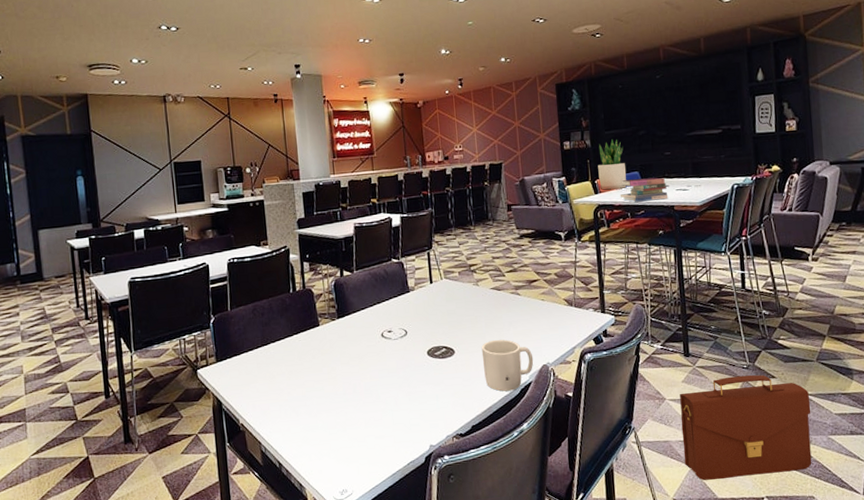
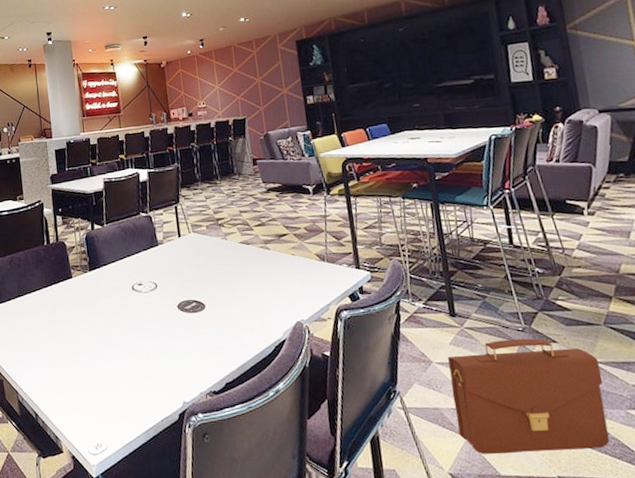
mug: present [481,339,534,392] -> none [232,294,287,349]
planter: present [598,139,627,190] -> none [343,92,375,143]
books: present [619,177,669,202] -> none [368,129,421,155]

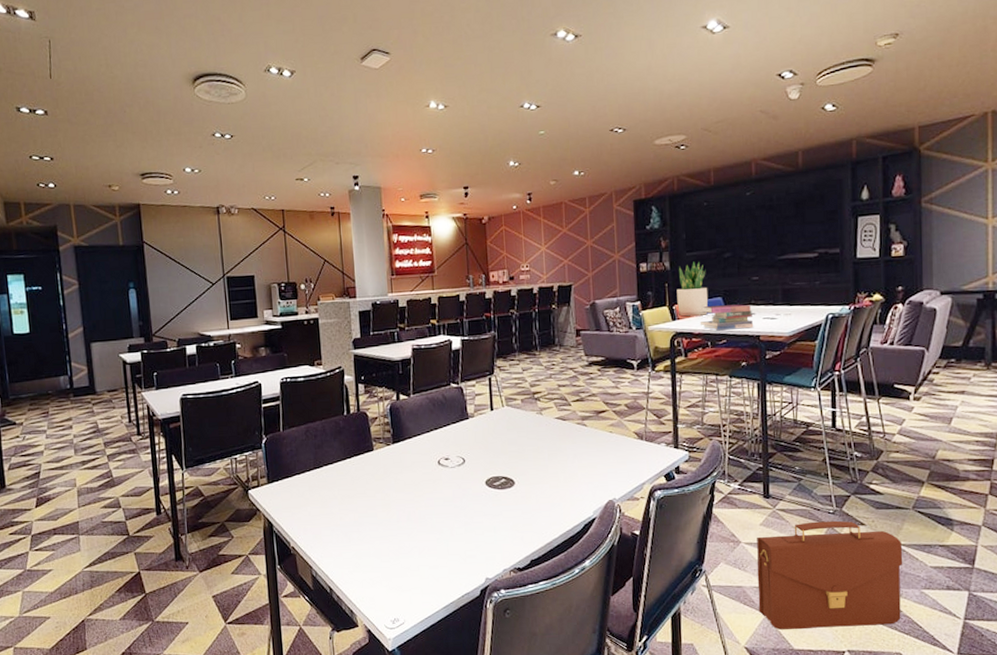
planter: none [343,92,375,143] -> present [677,261,709,317]
books: none [368,129,421,155] -> present [699,304,754,331]

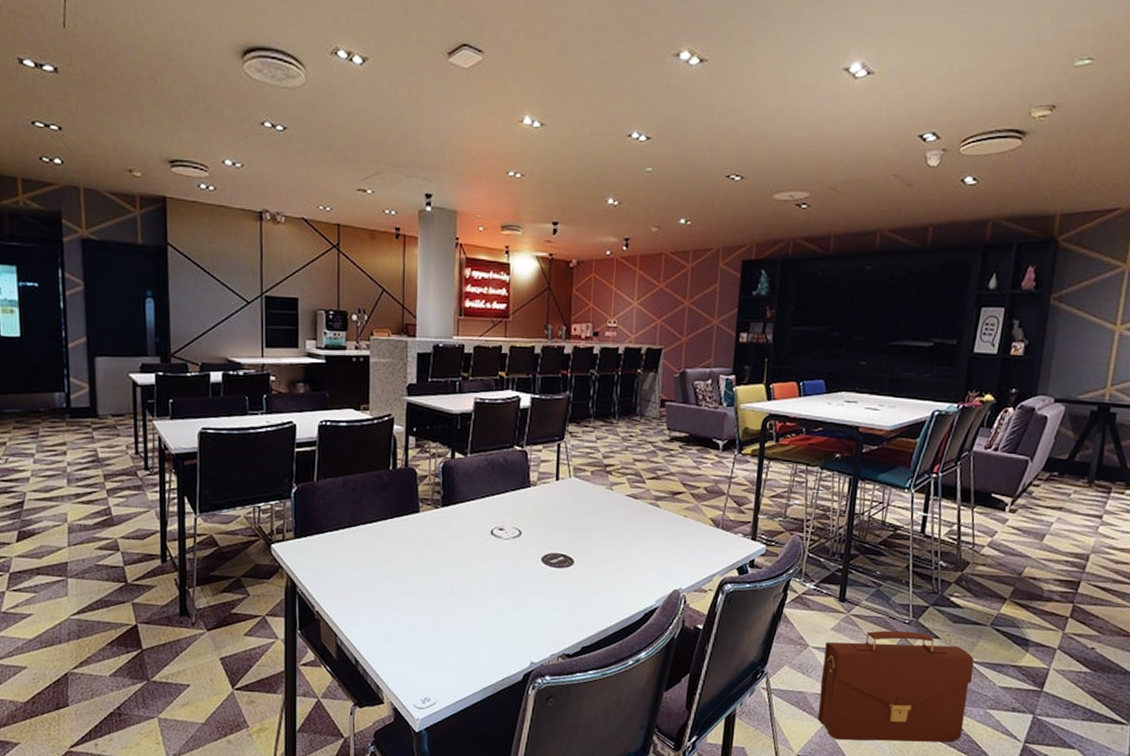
planter: present [677,261,709,317] -> none [775,337,811,398]
books: present [699,304,754,331] -> none [796,388,855,418]

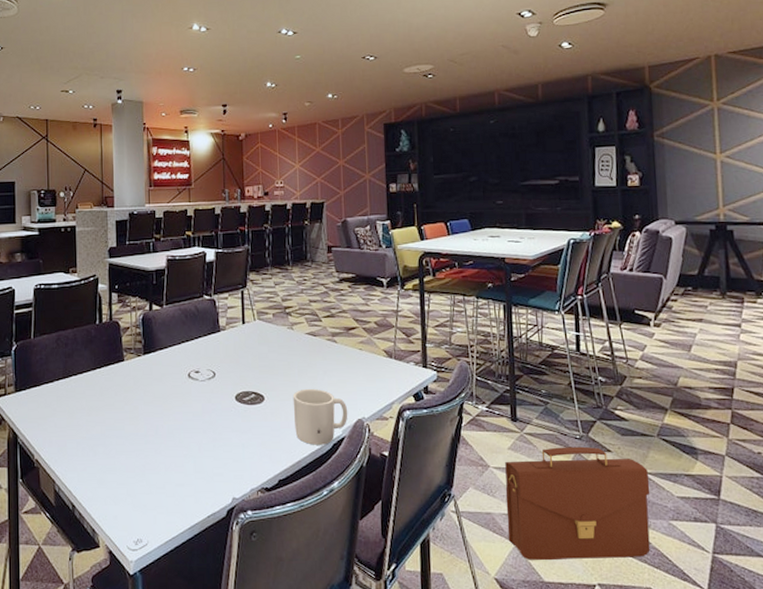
mug: none [604,554,664,614] -> present [293,388,348,445]

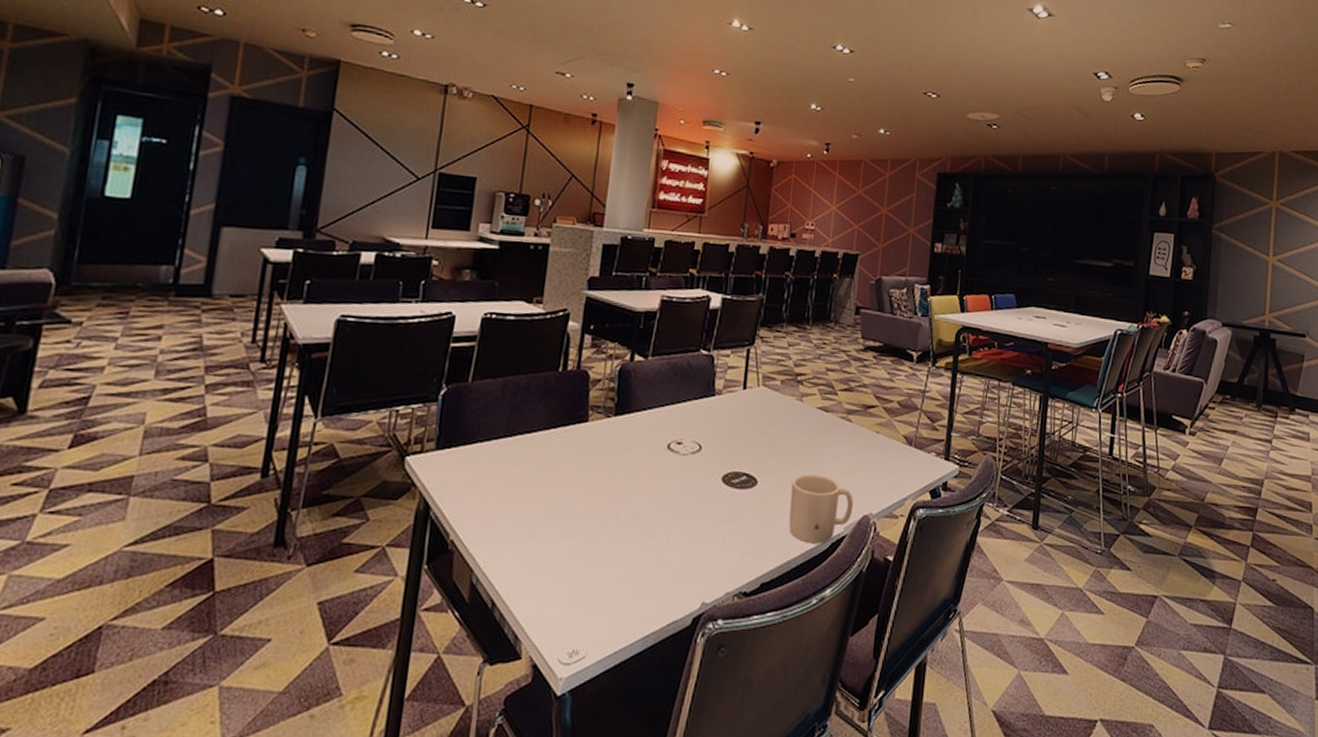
briefcase: present [505,446,650,560] -> none [1012,561,1165,690]

